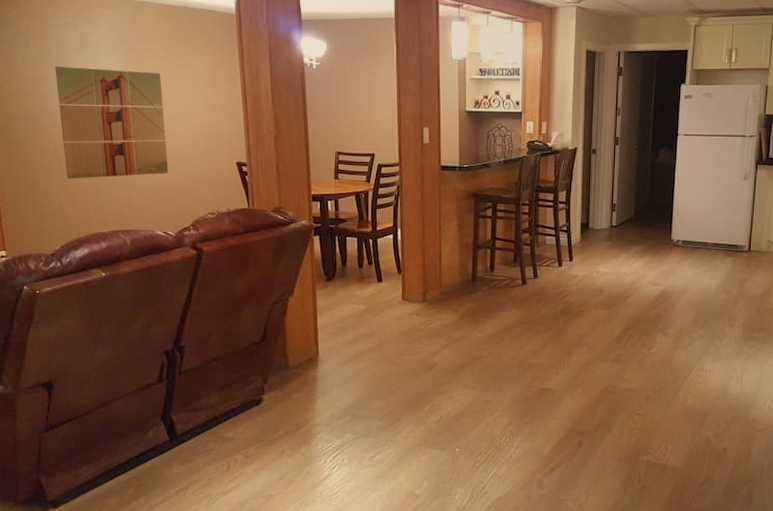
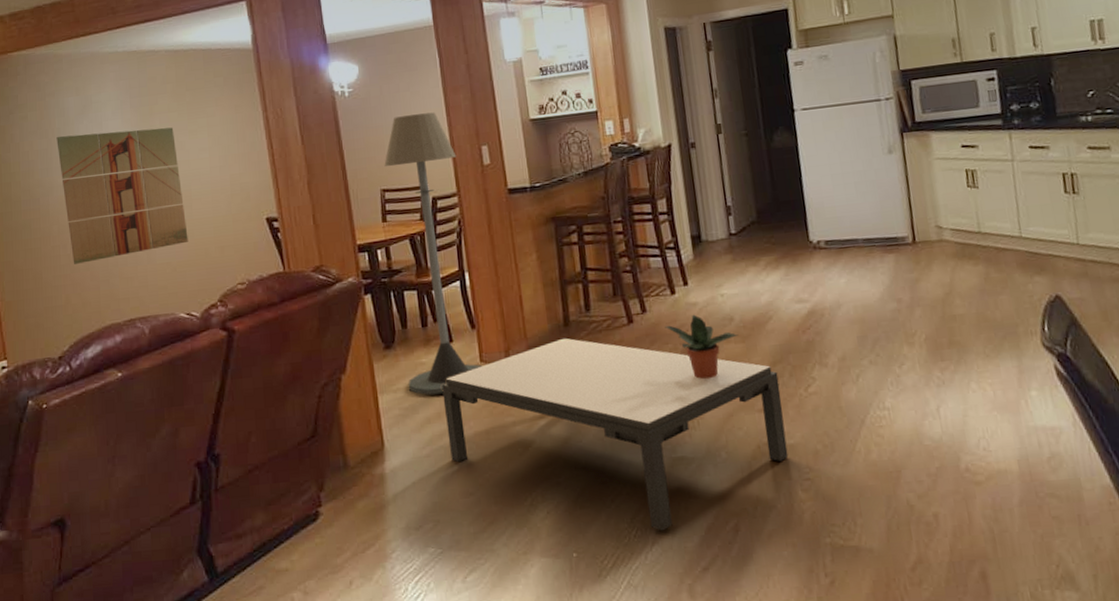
floor lamp: none [341,93,404,321] -> present [384,112,483,395]
coffee table: none [369,289,630,440] -> present [442,338,789,531]
potted plant: none [550,284,605,333] -> present [665,314,739,379]

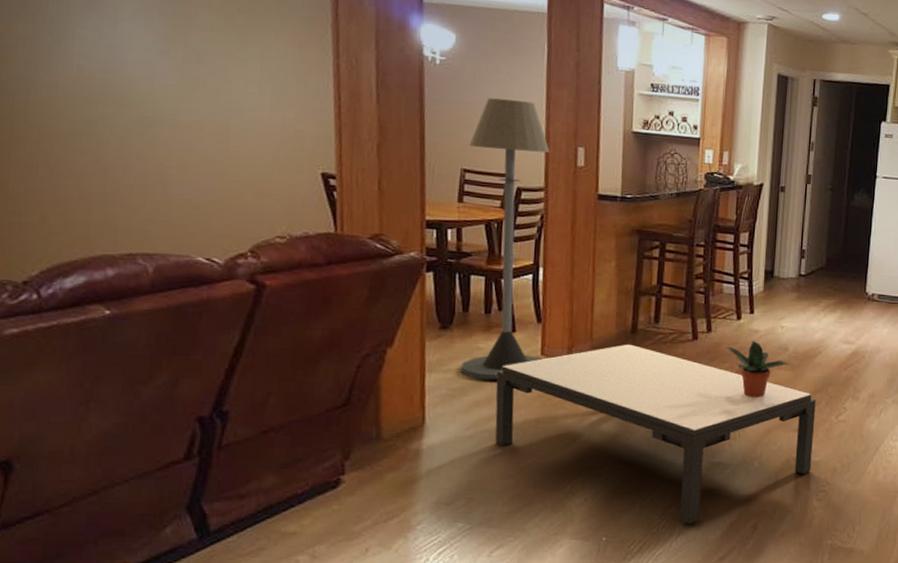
wall art: present [56,127,188,264] -> none [47,25,219,182]

